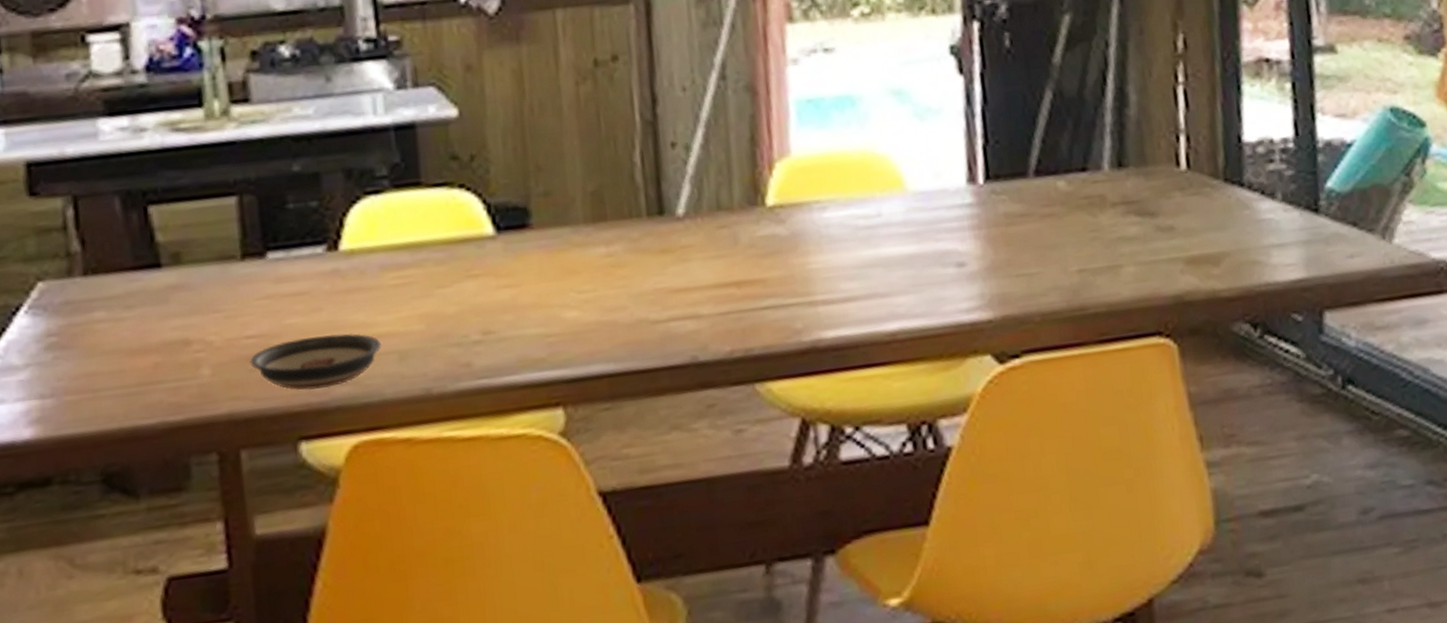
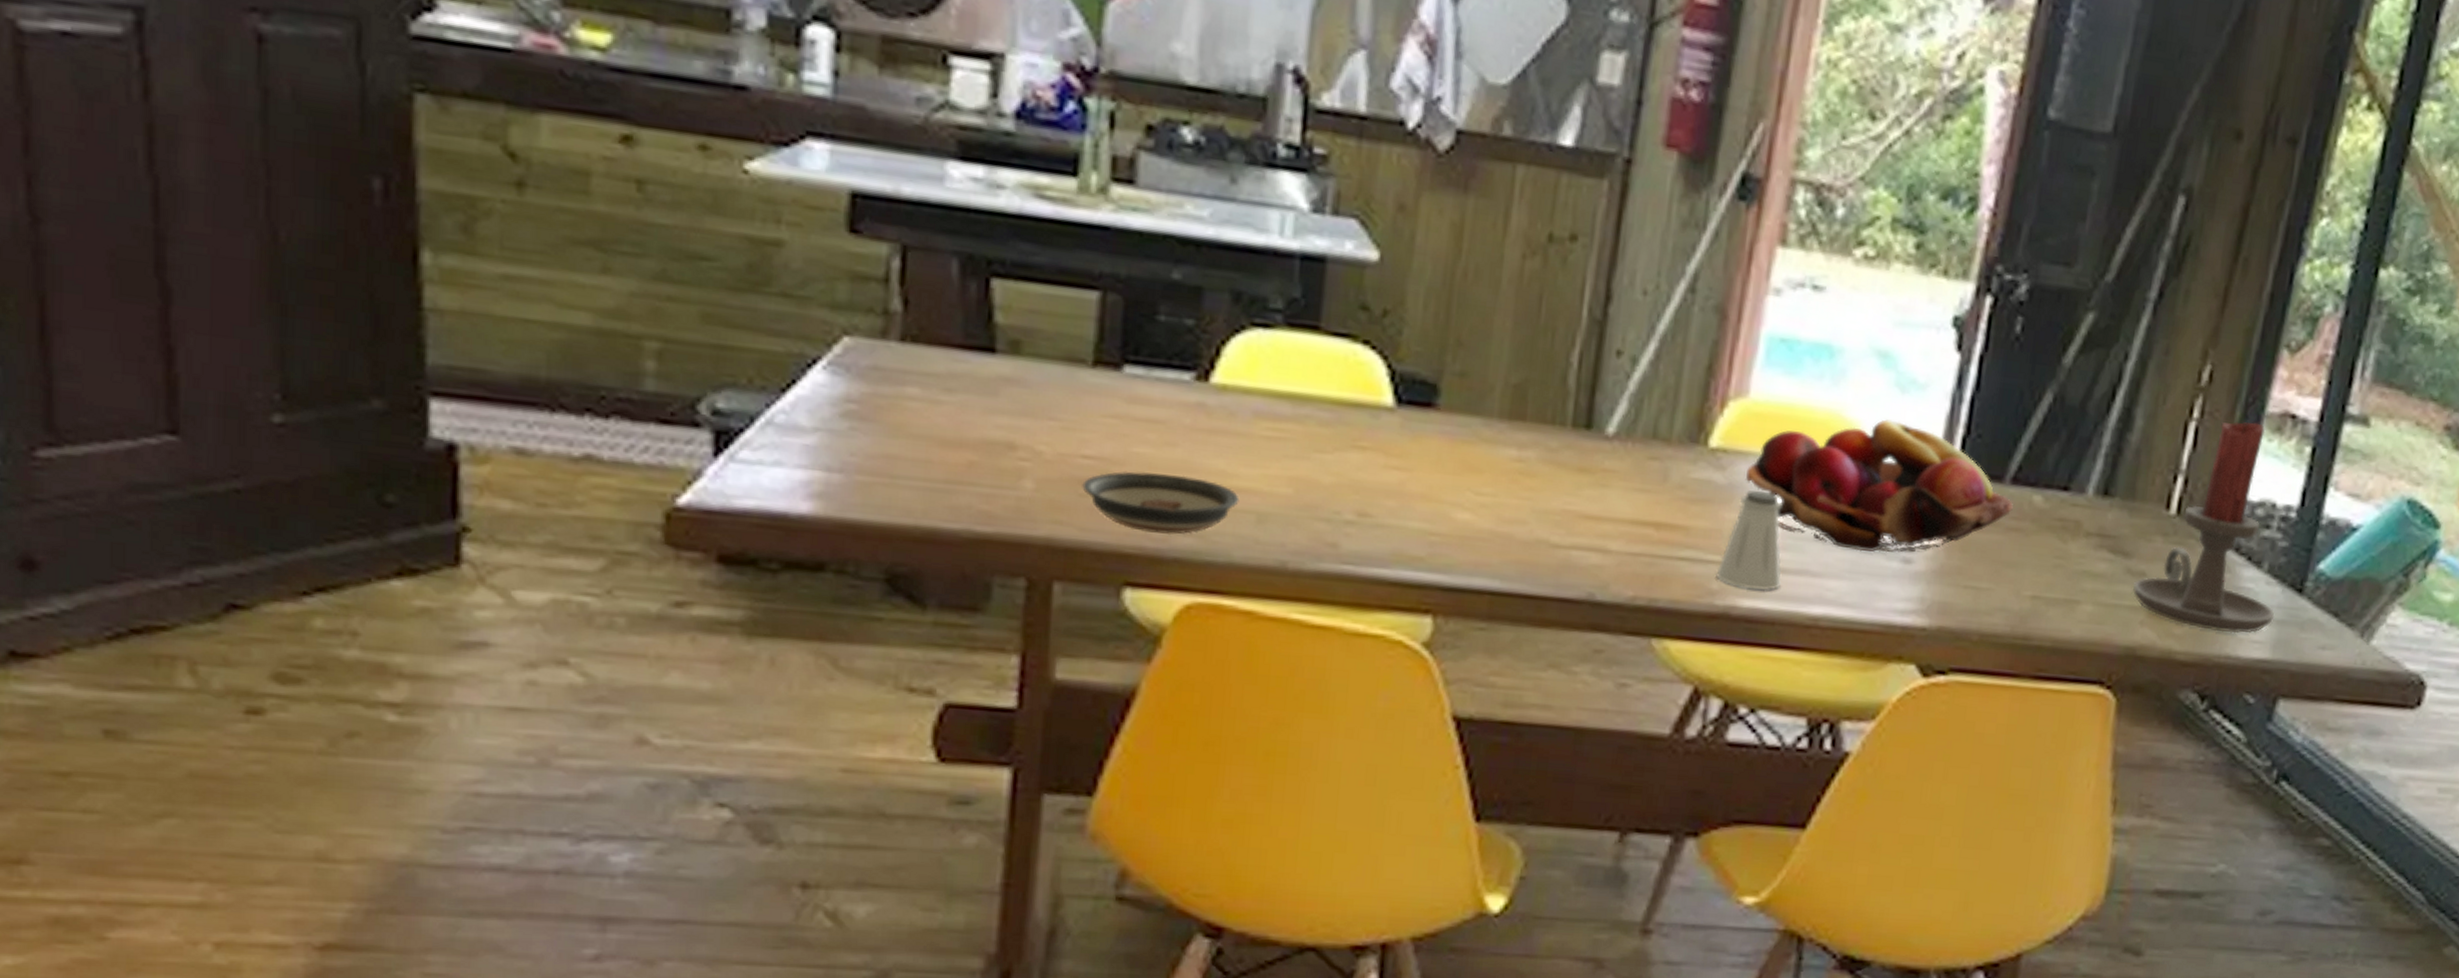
saltshaker: none [798,233,856,322] -> present [1716,490,1781,591]
fruit basket: none [803,145,1043,266] -> present [1745,419,2014,553]
candle holder: none [1165,73,1300,265] -> present [2132,421,2275,634]

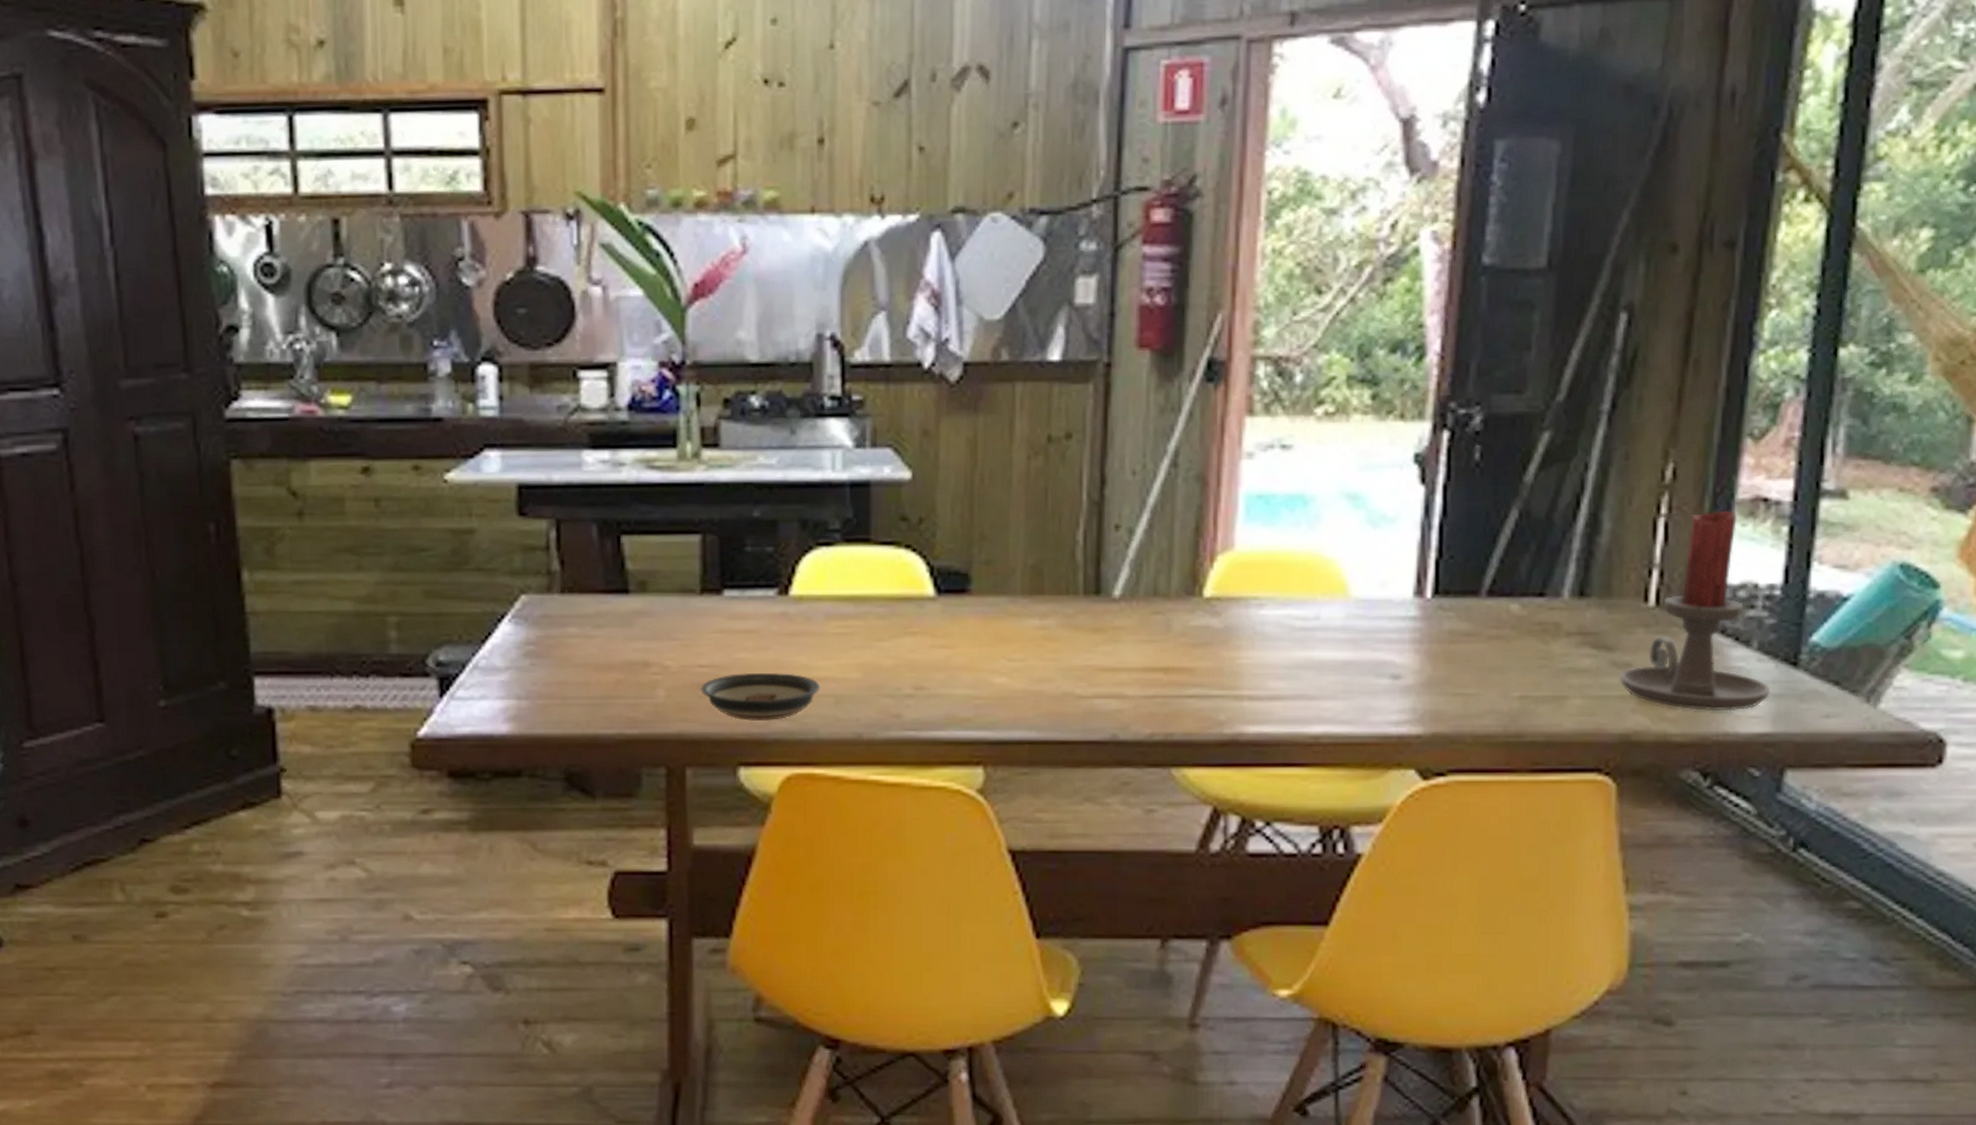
saltshaker: present [1716,490,1781,591] -> none [1222,629,1281,717]
fruit basket: present [1745,419,2014,553] -> none [1239,553,1493,673]

